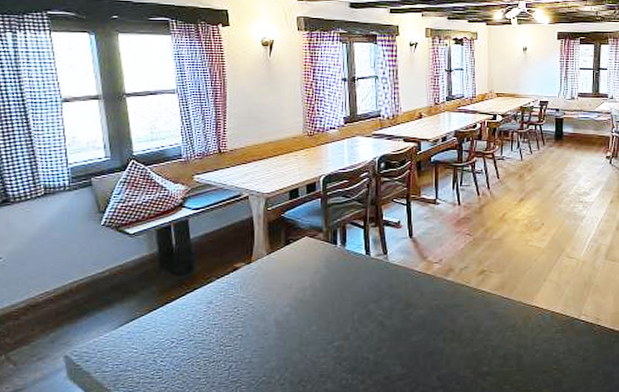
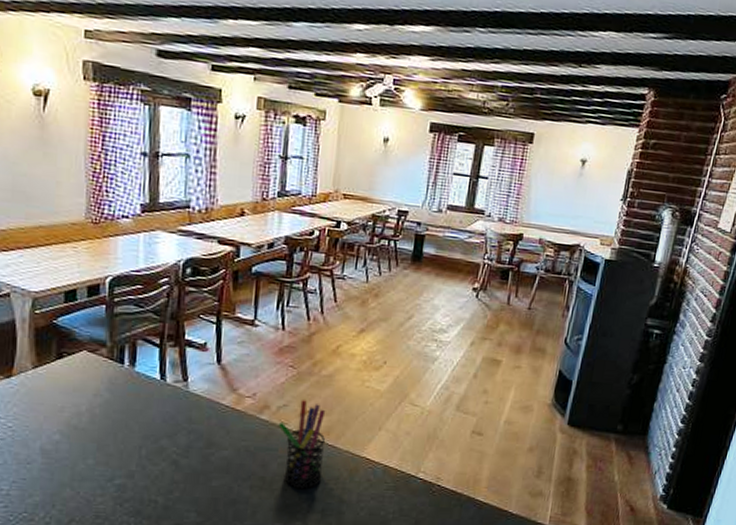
pen holder: none [461,261,501,337] -> present [278,400,326,489]

